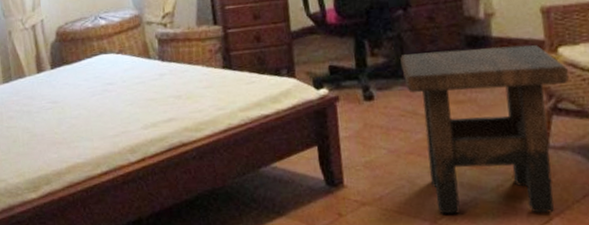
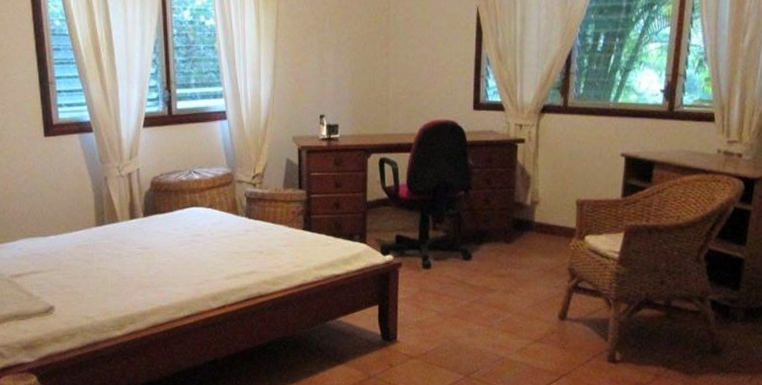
side table: present [400,44,569,214] -> none [457,230,590,373]

